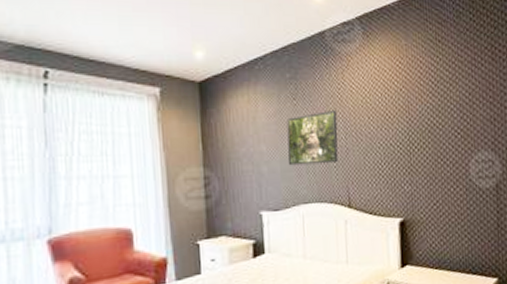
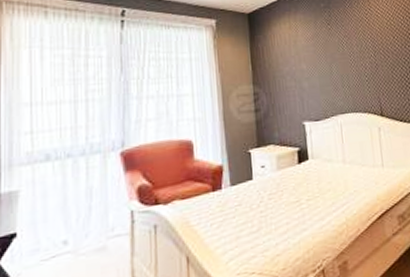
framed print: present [286,109,338,166] -> none [323,31,370,81]

